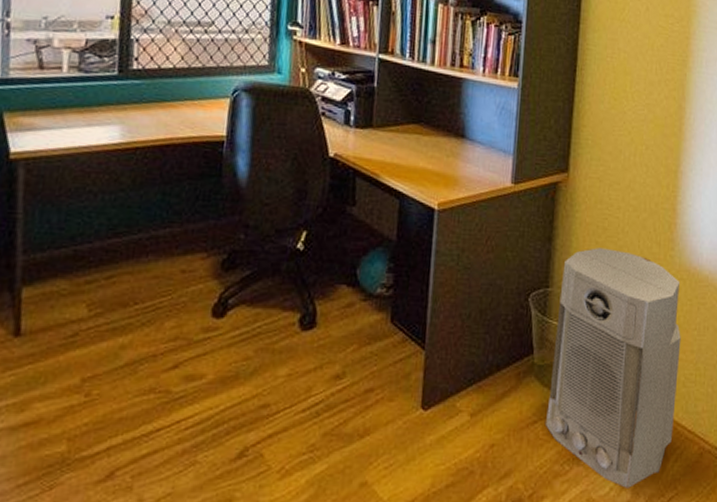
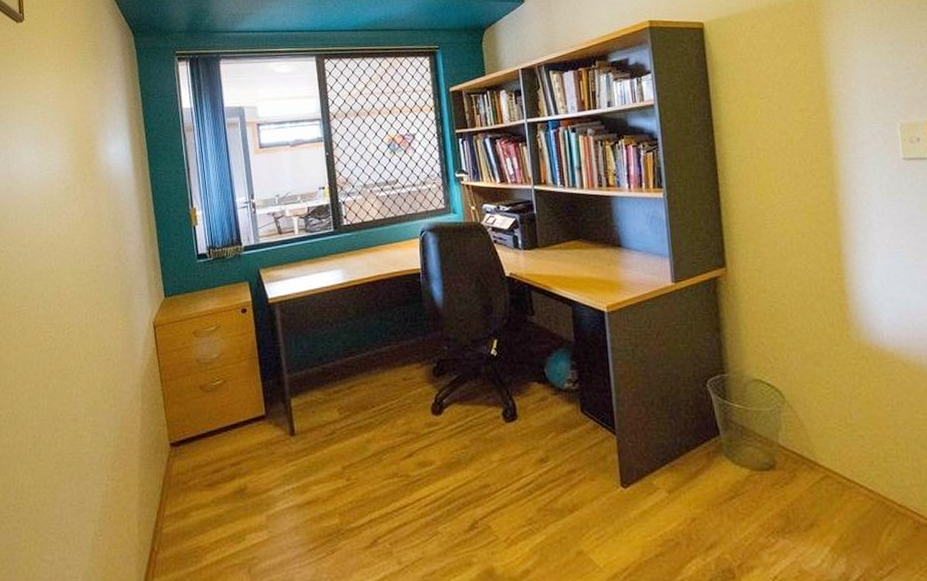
air purifier: present [544,248,681,488] -> none [736,333,882,561]

